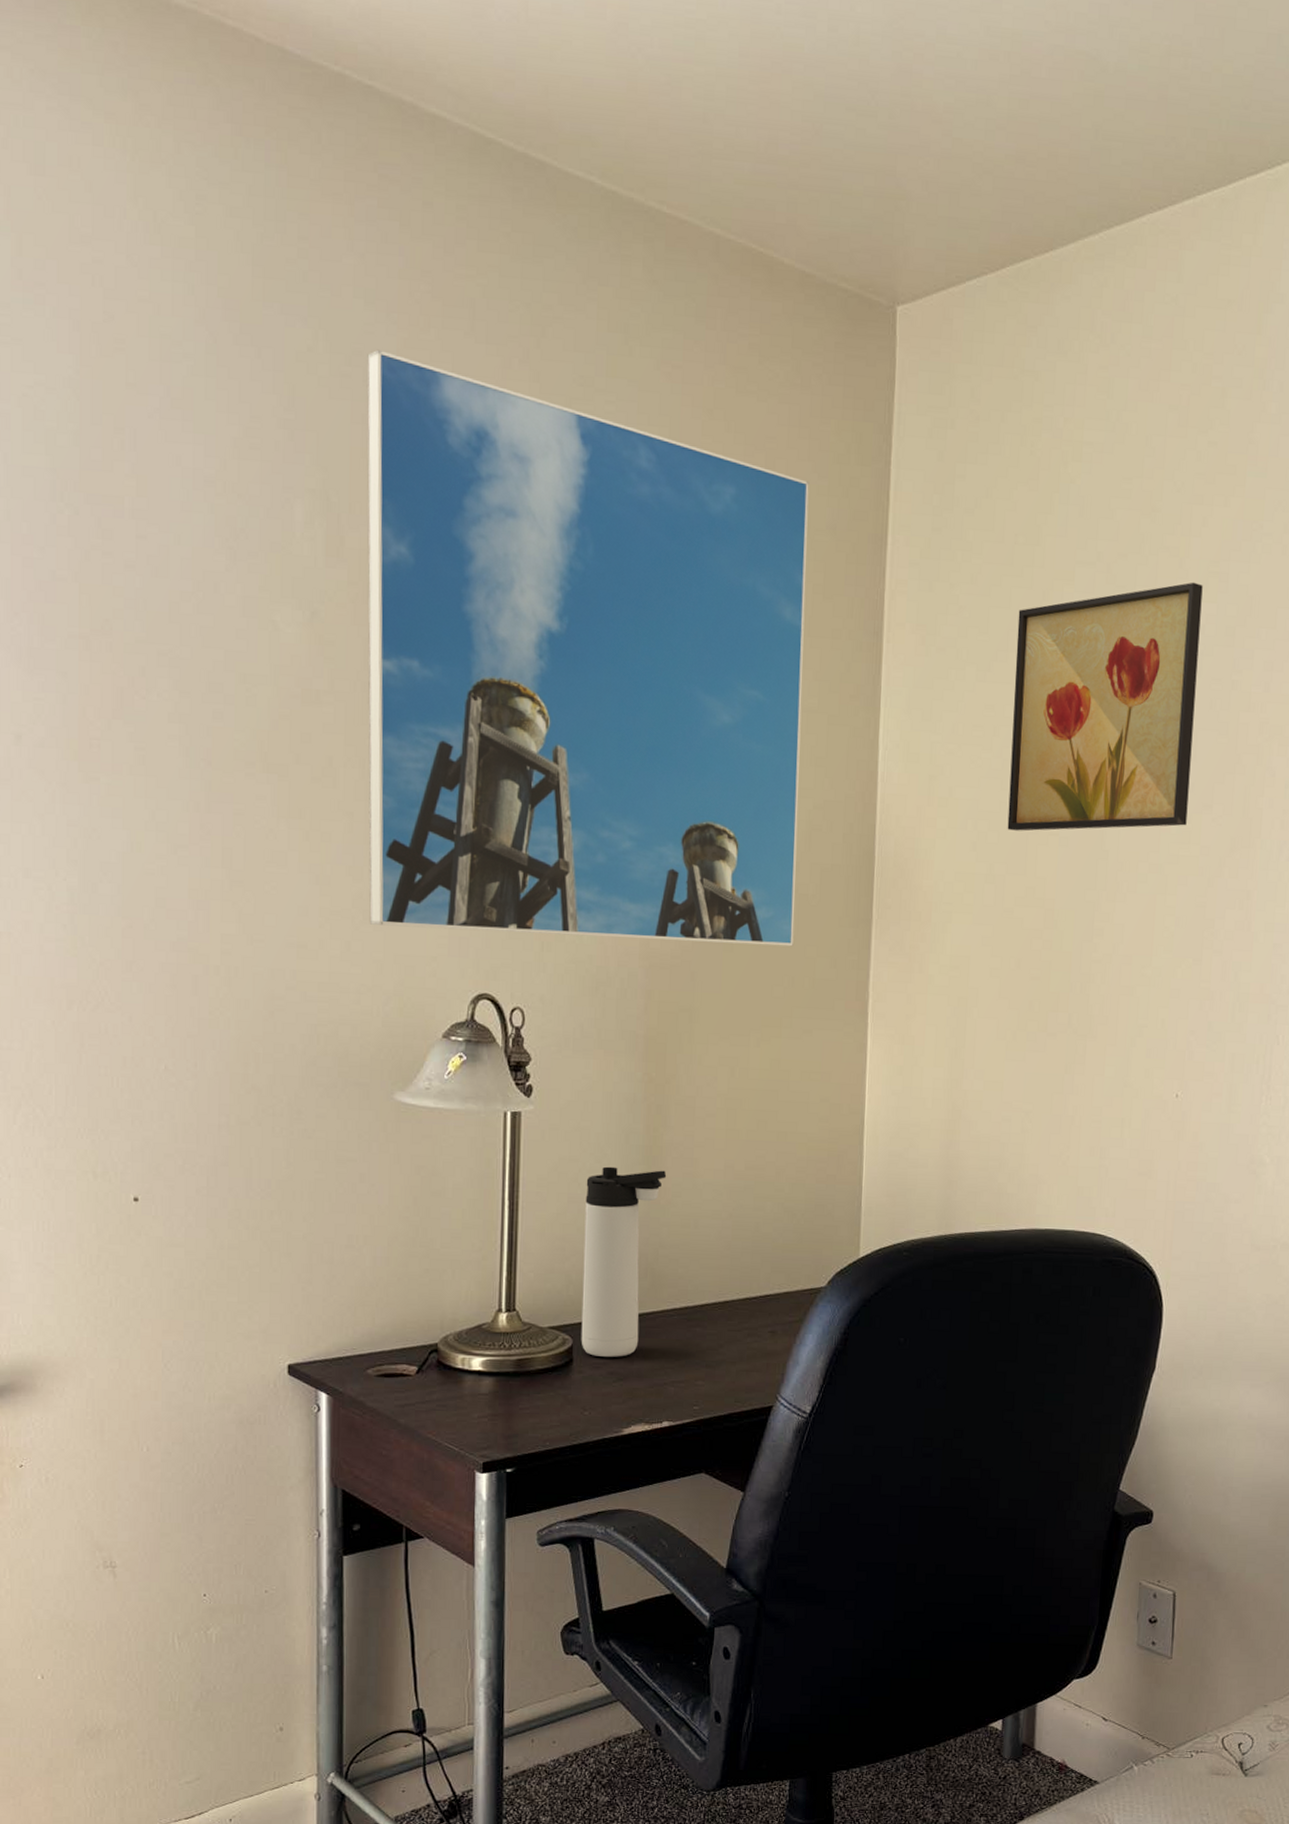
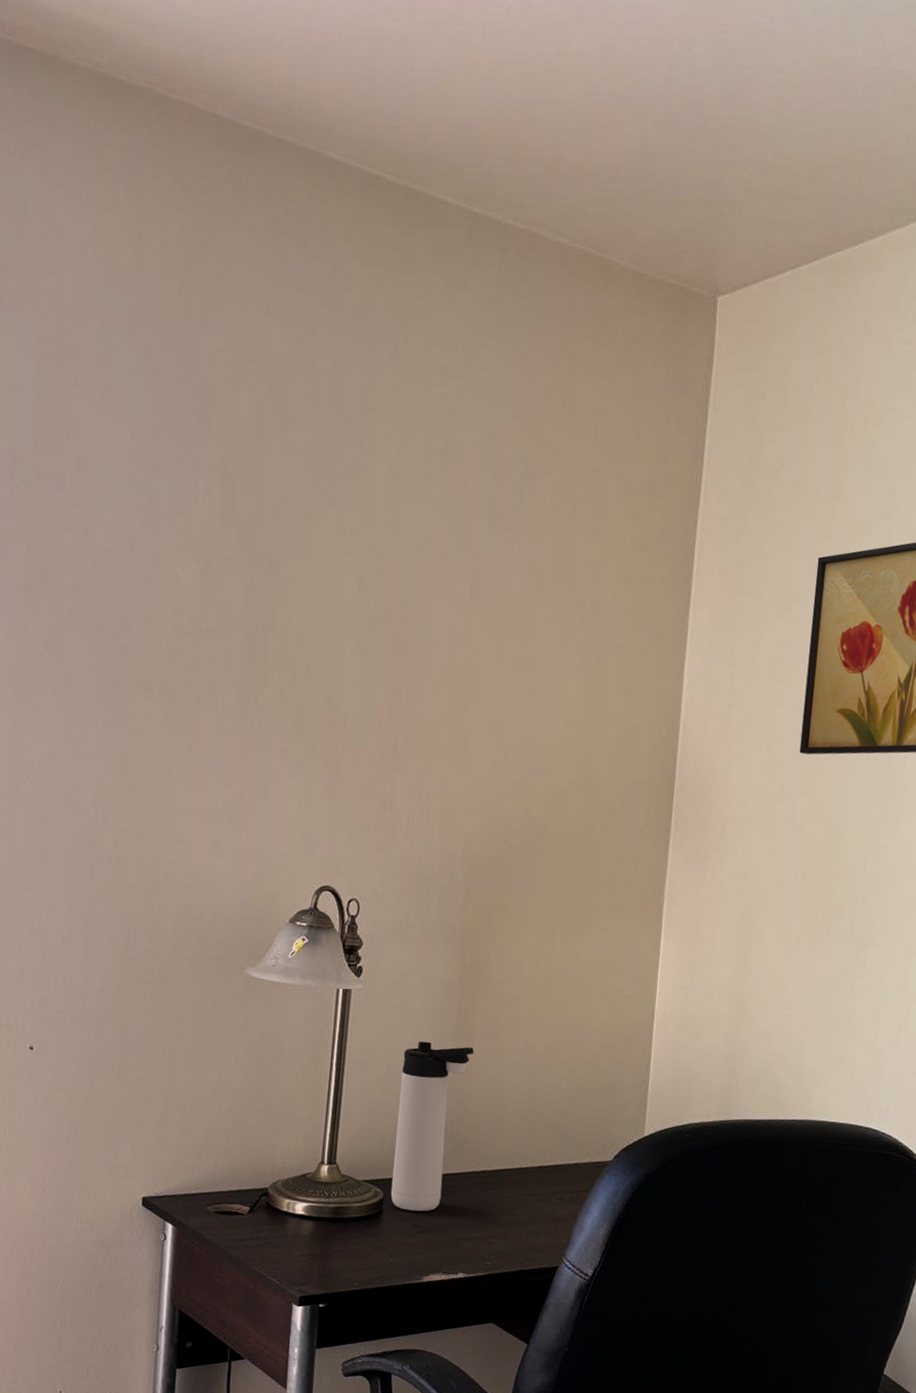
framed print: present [367,349,809,947] -> none [235,349,632,853]

